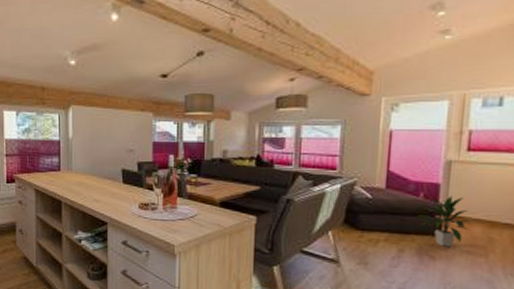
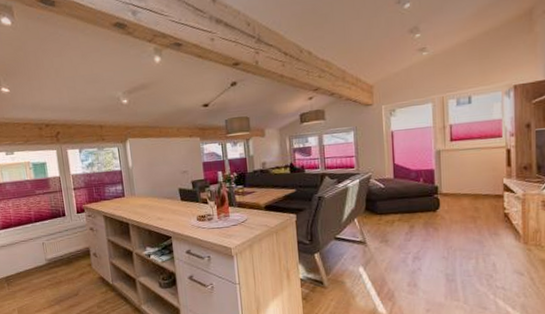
indoor plant: present [418,196,471,247] -> none [421,178,461,219]

